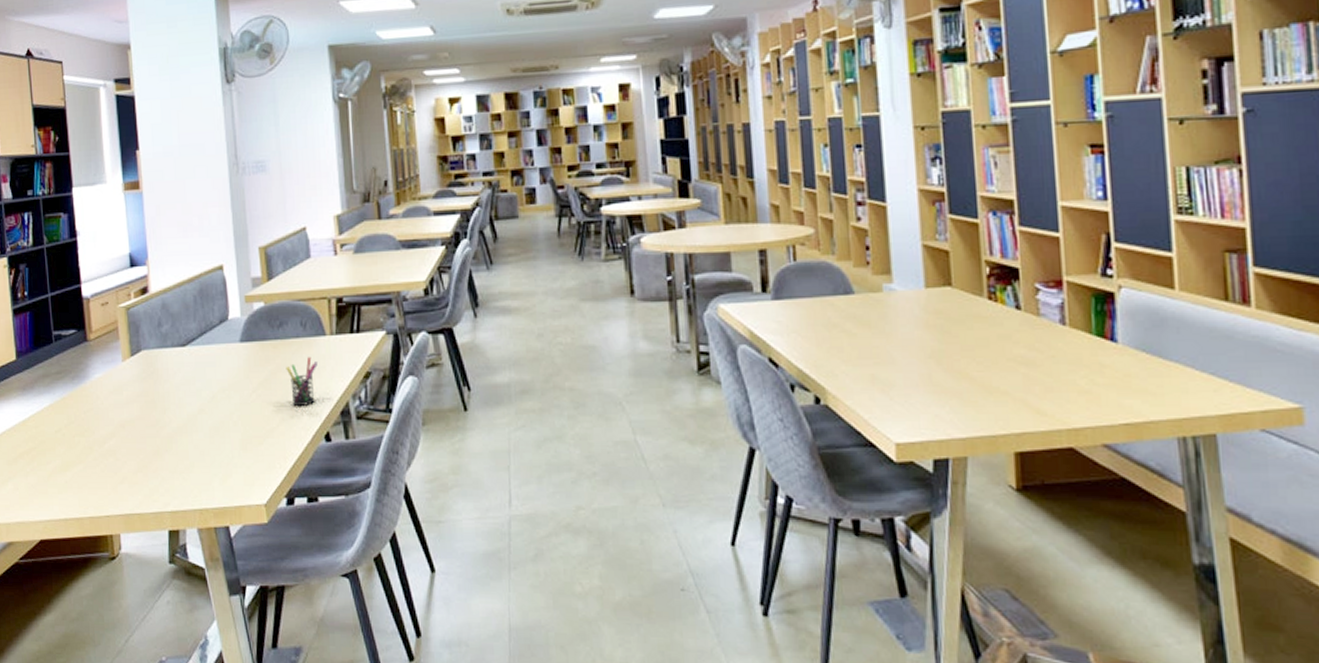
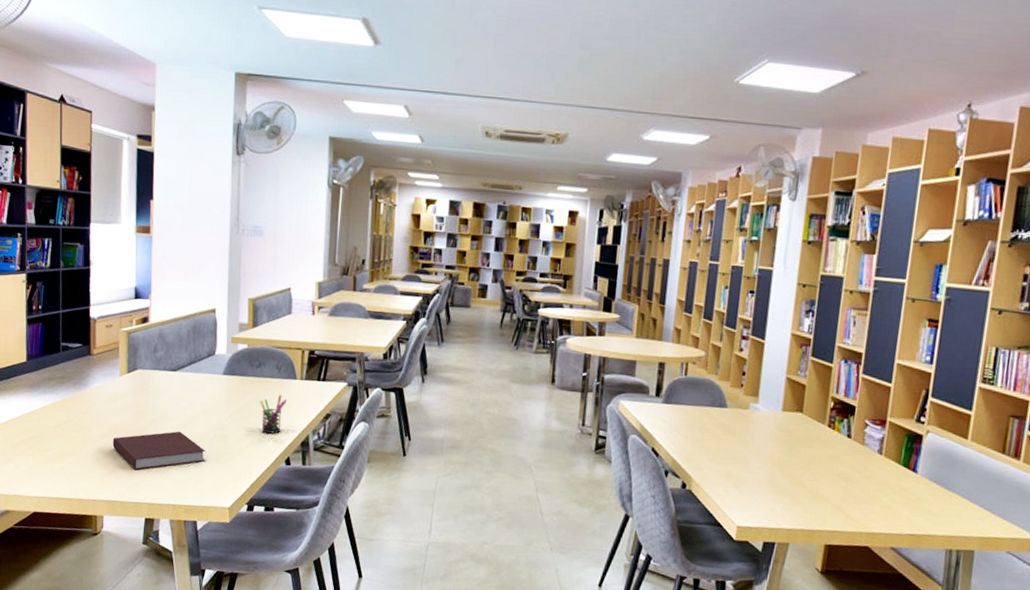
notebook: none [122,418,231,473] -> present [112,431,206,470]

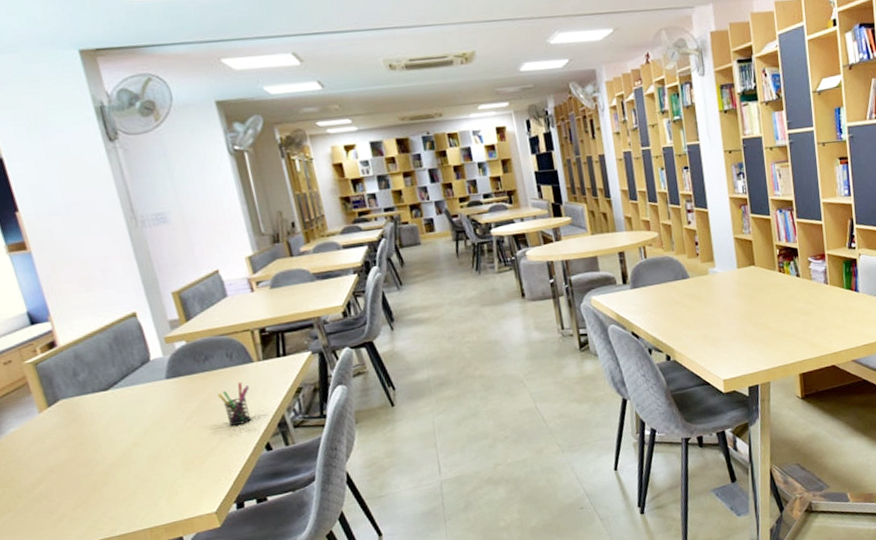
notebook: present [112,431,206,470] -> none [52,451,173,507]

